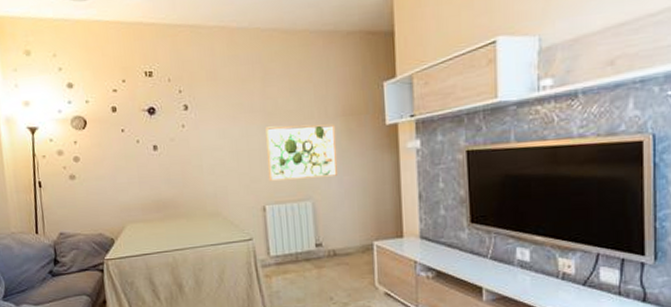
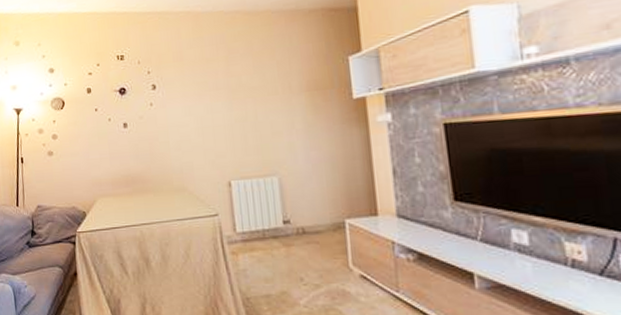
wall art: present [266,124,337,182] -> none [230,99,304,158]

